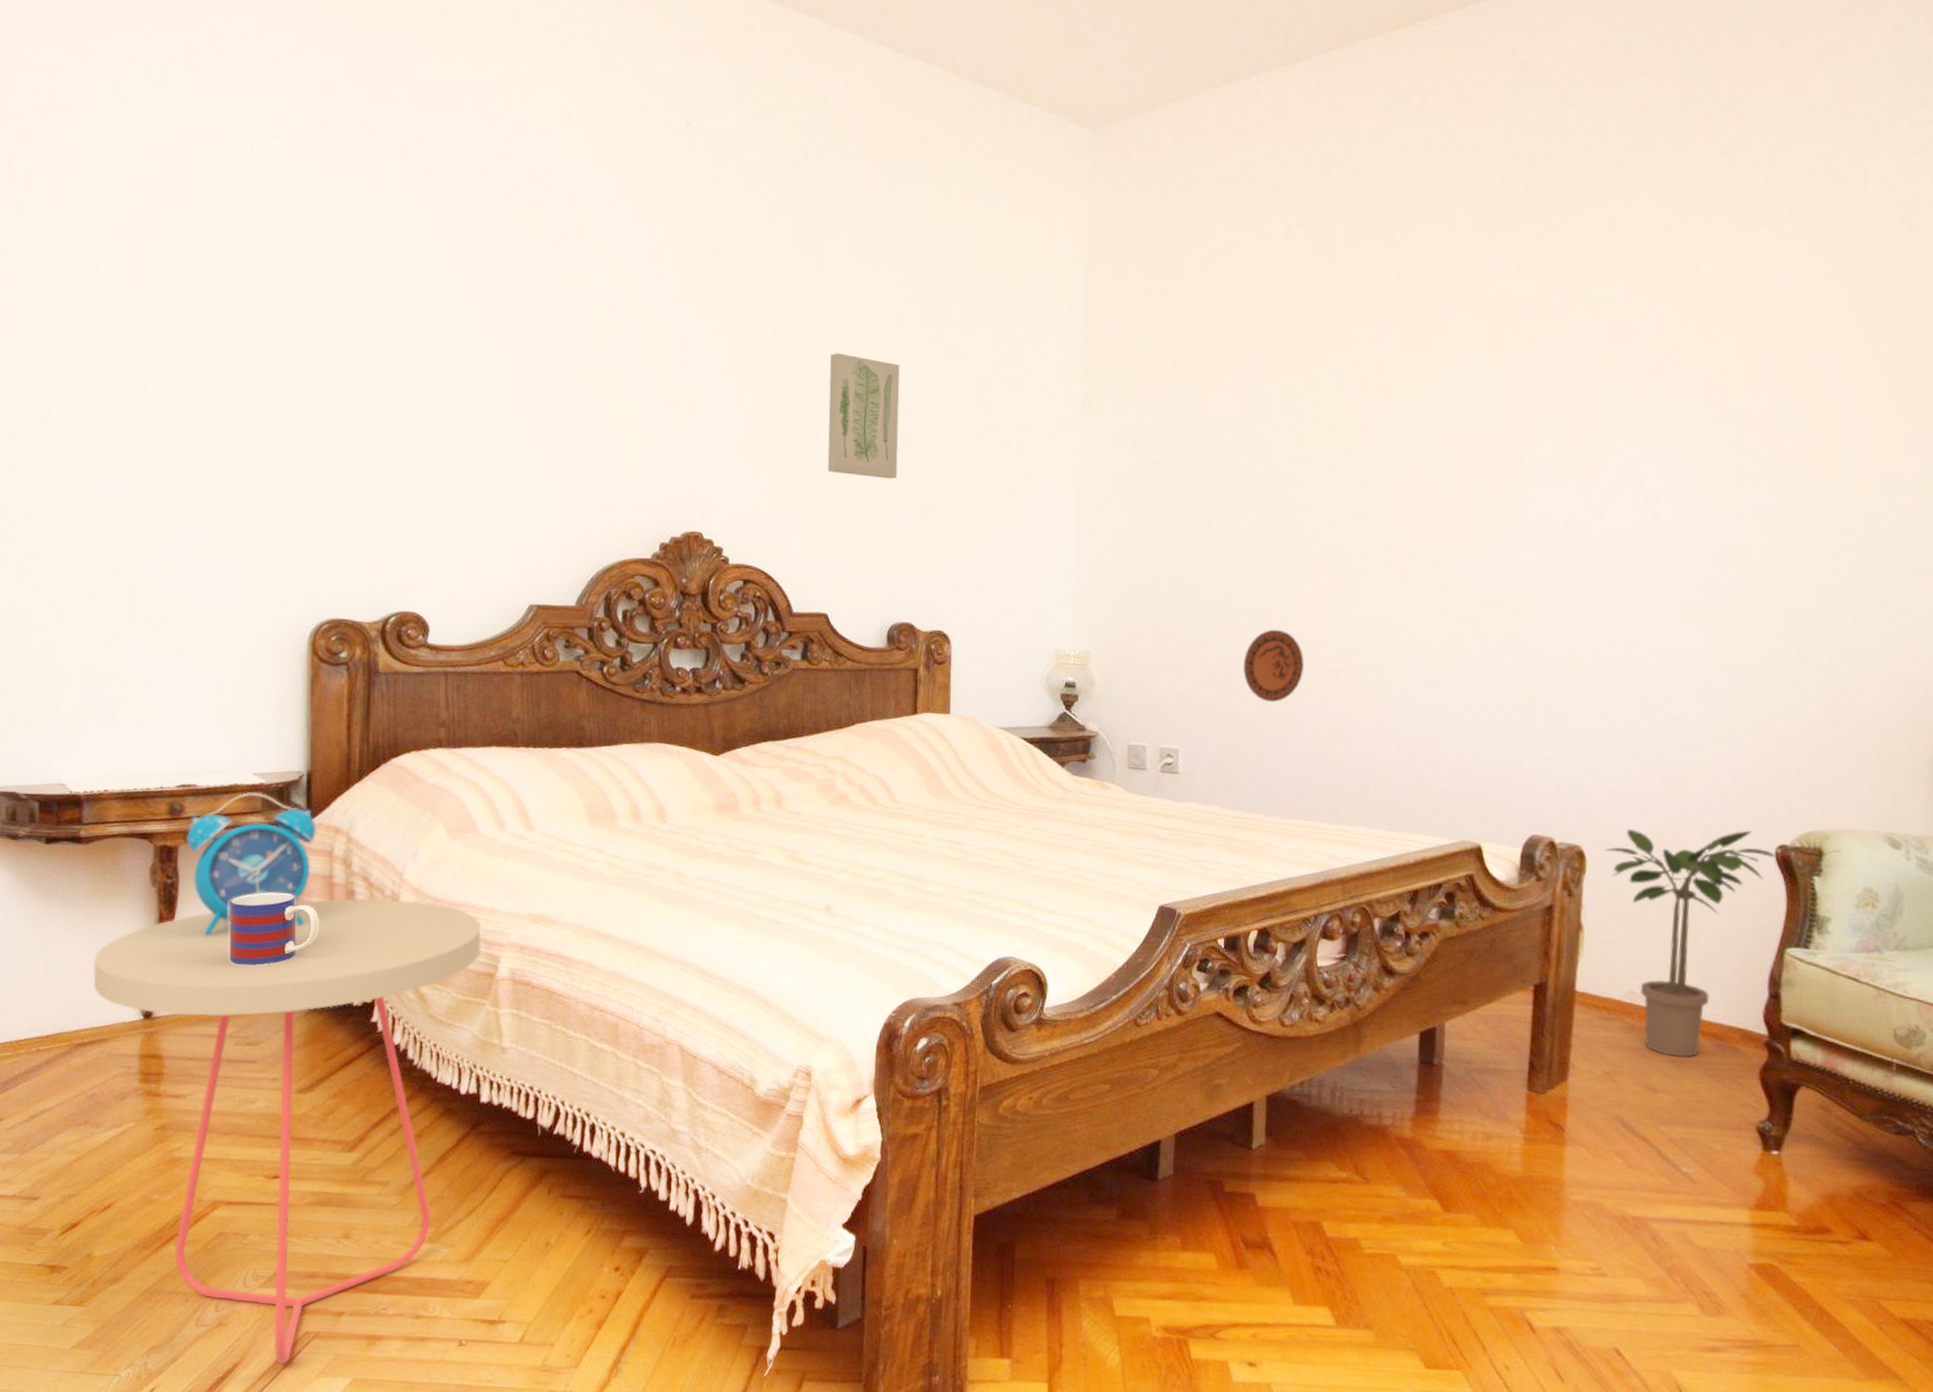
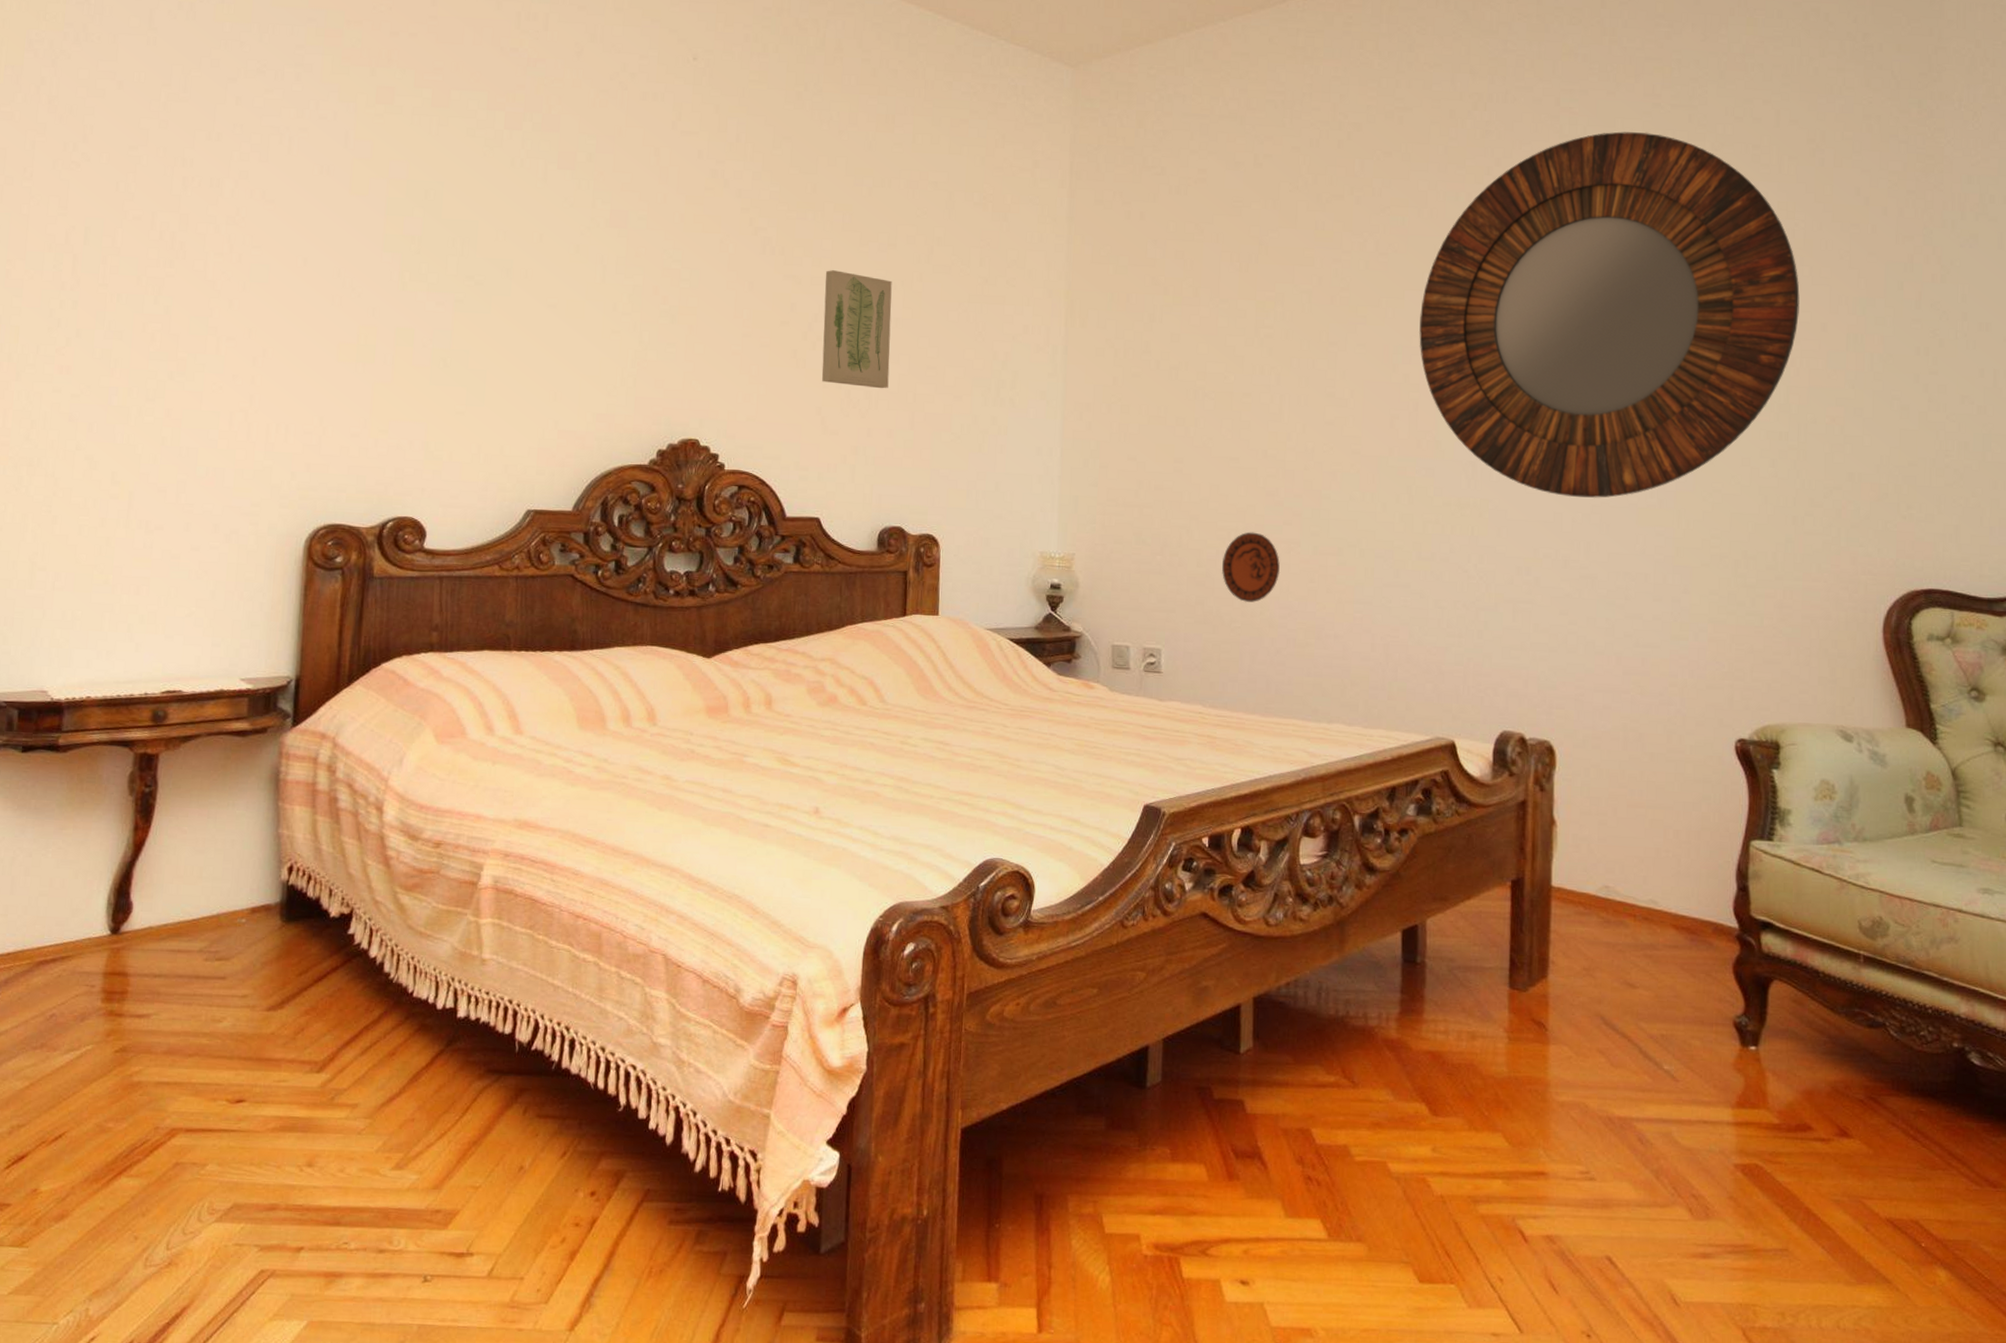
side table: present [93,898,481,1365] -> none [61,805,466,1307]
alarm clock: present [187,792,317,936] -> none [168,698,303,846]
mug: present [228,892,319,966] -> none [204,800,300,877]
home mirror: none [1459,195,1877,595] -> present [1419,131,1800,498]
potted plant: present [1603,829,1777,1057] -> none [1572,724,1736,952]

